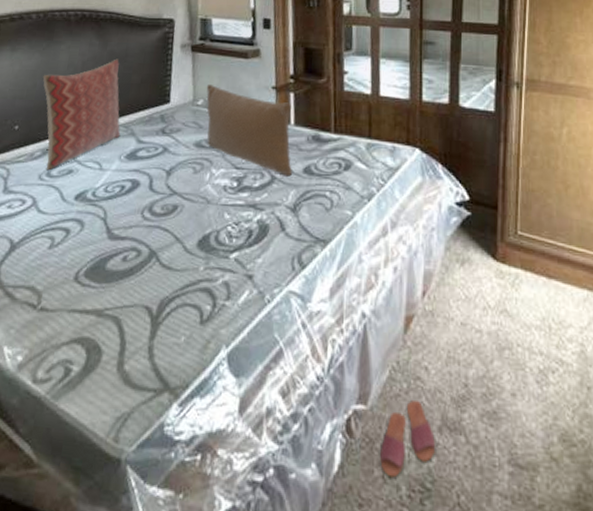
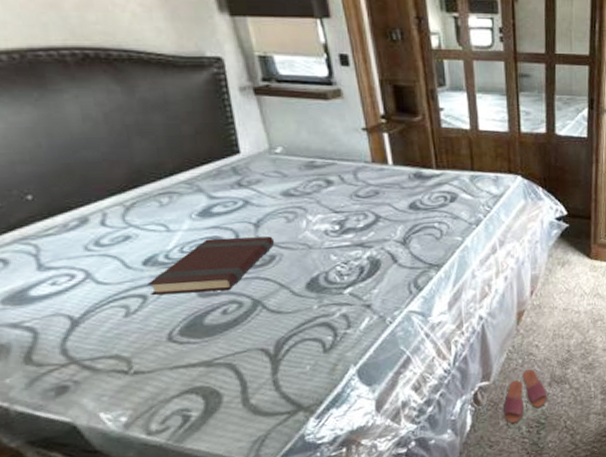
pillow: present [42,58,121,171] -> none [47,107,184,240]
book: none [73,181,180,236] -> present [148,236,275,296]
pillow: present [206,83,292,177] -> none [282,129,397,214]

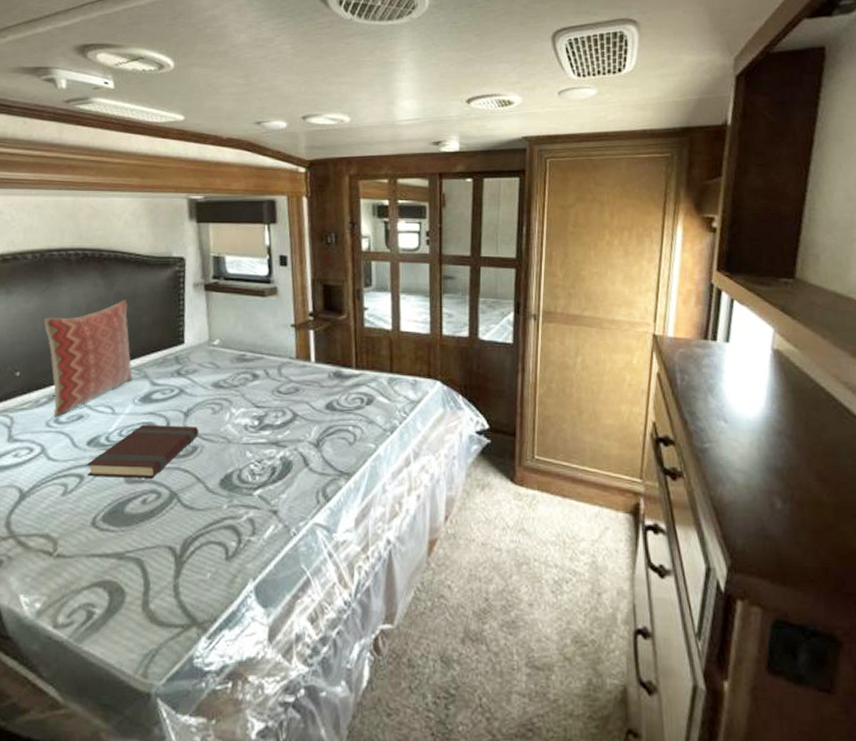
pillow: none [47,107,184,240] -> present [43,299,133,417]
slippers: present [504,368,546,424] -> none [407,616,458,688]

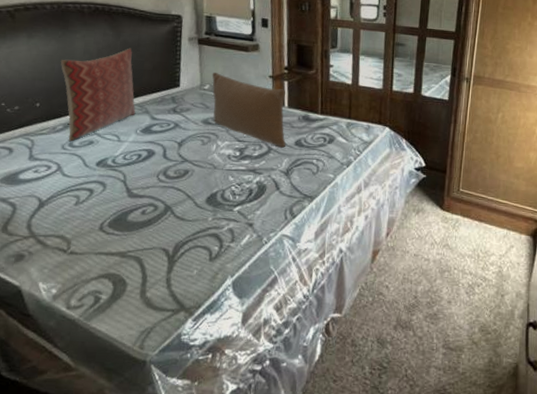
book: present [87,424,199,478] -> none [96,151,191,194]
pillow: none [222,323,314,413] -> present [212,72,286,148]

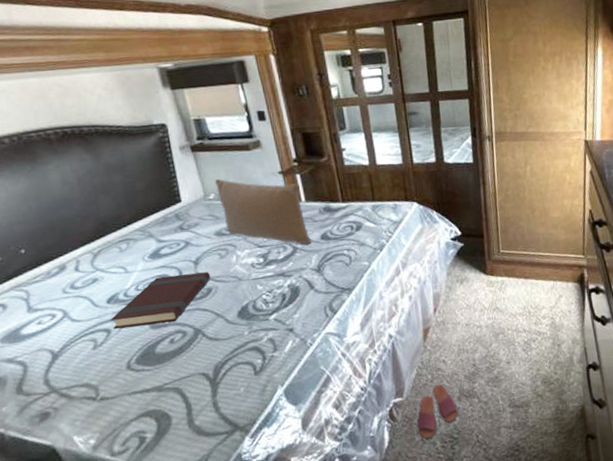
pillow: present [60,48,136,142] -> none [36,169,139,284]
book: none [96,151,191,194] -> present [111,272,211,330]
slippers: none [350,308,391,362] -> present [417,383,458,439]

